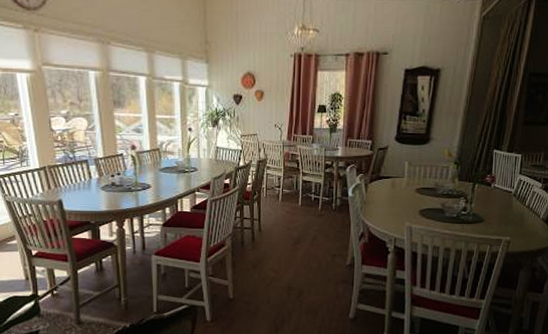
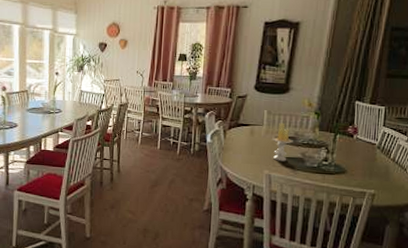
candle: none [413,174,433,213] -> present [272,122,293,162]

